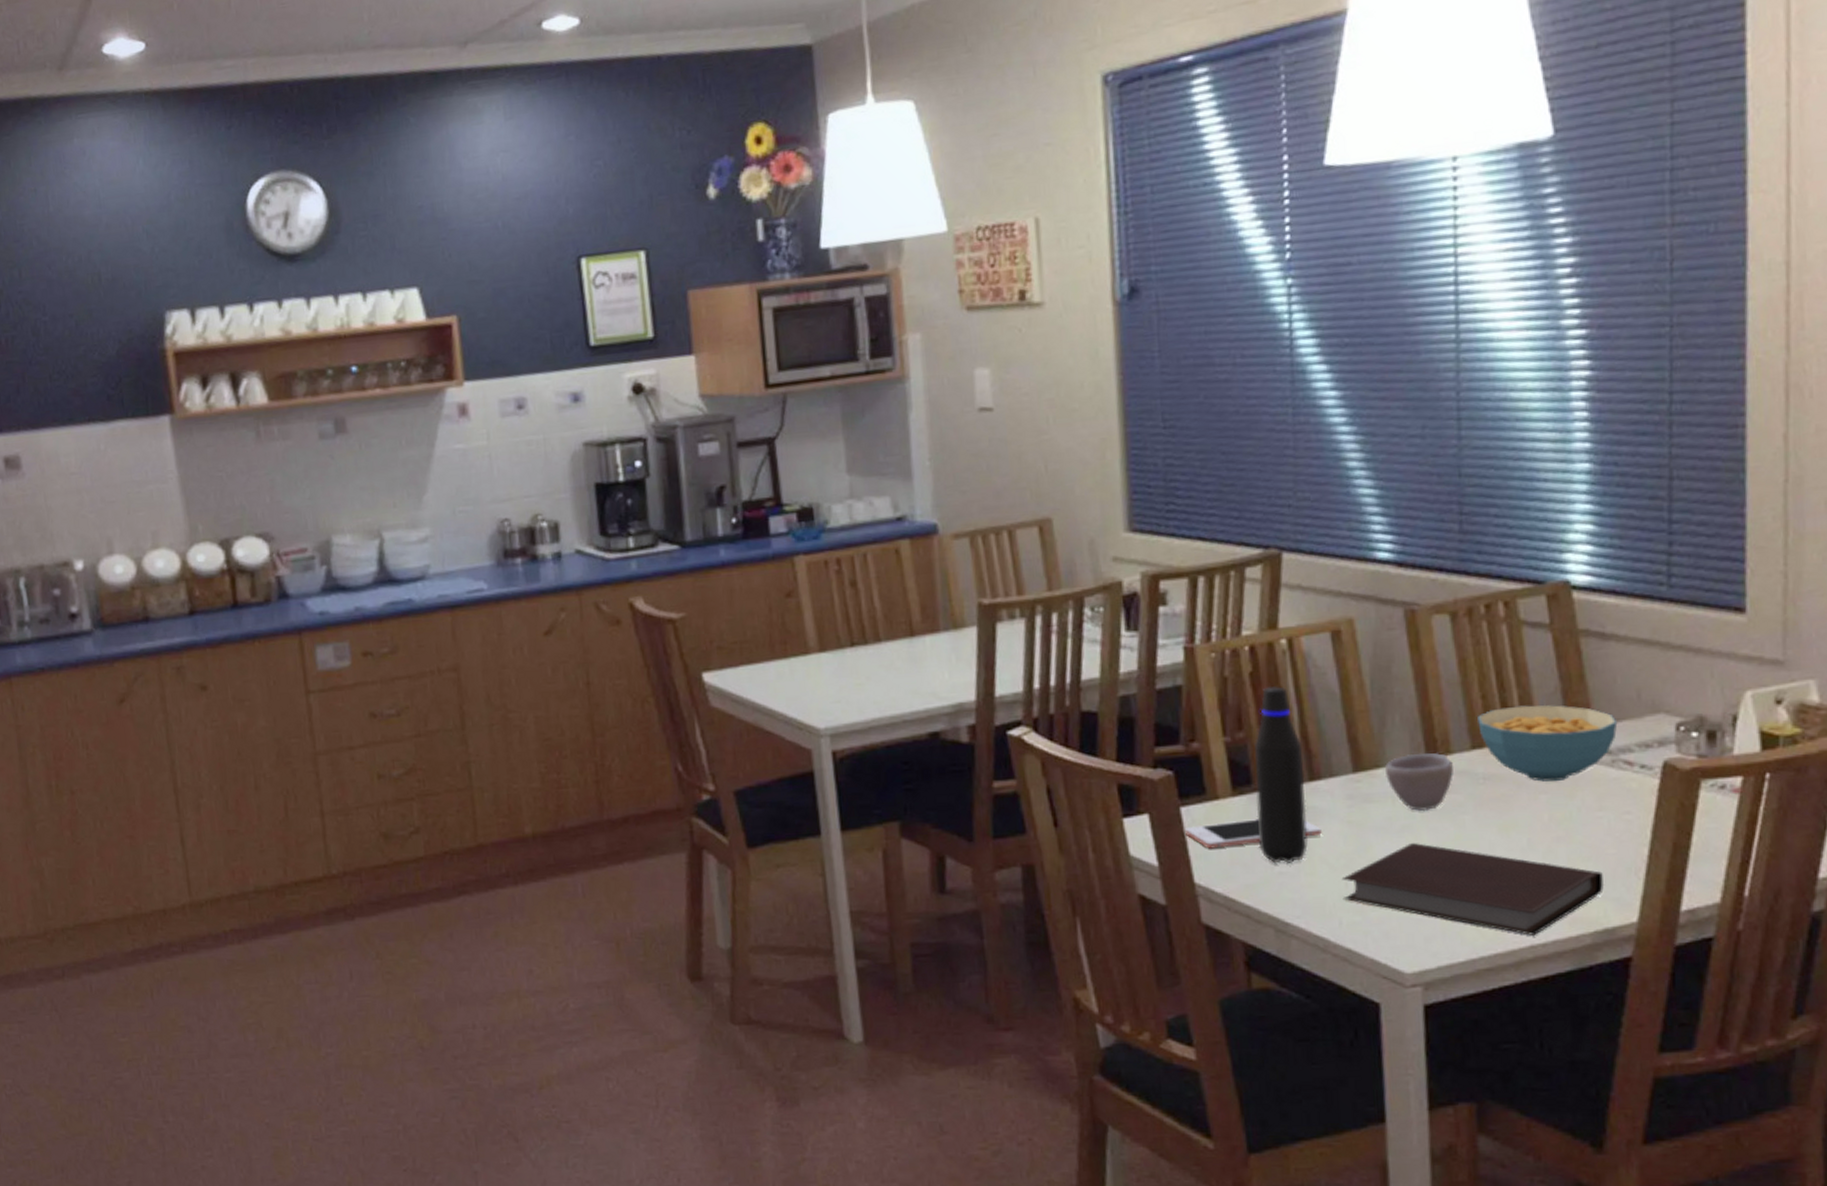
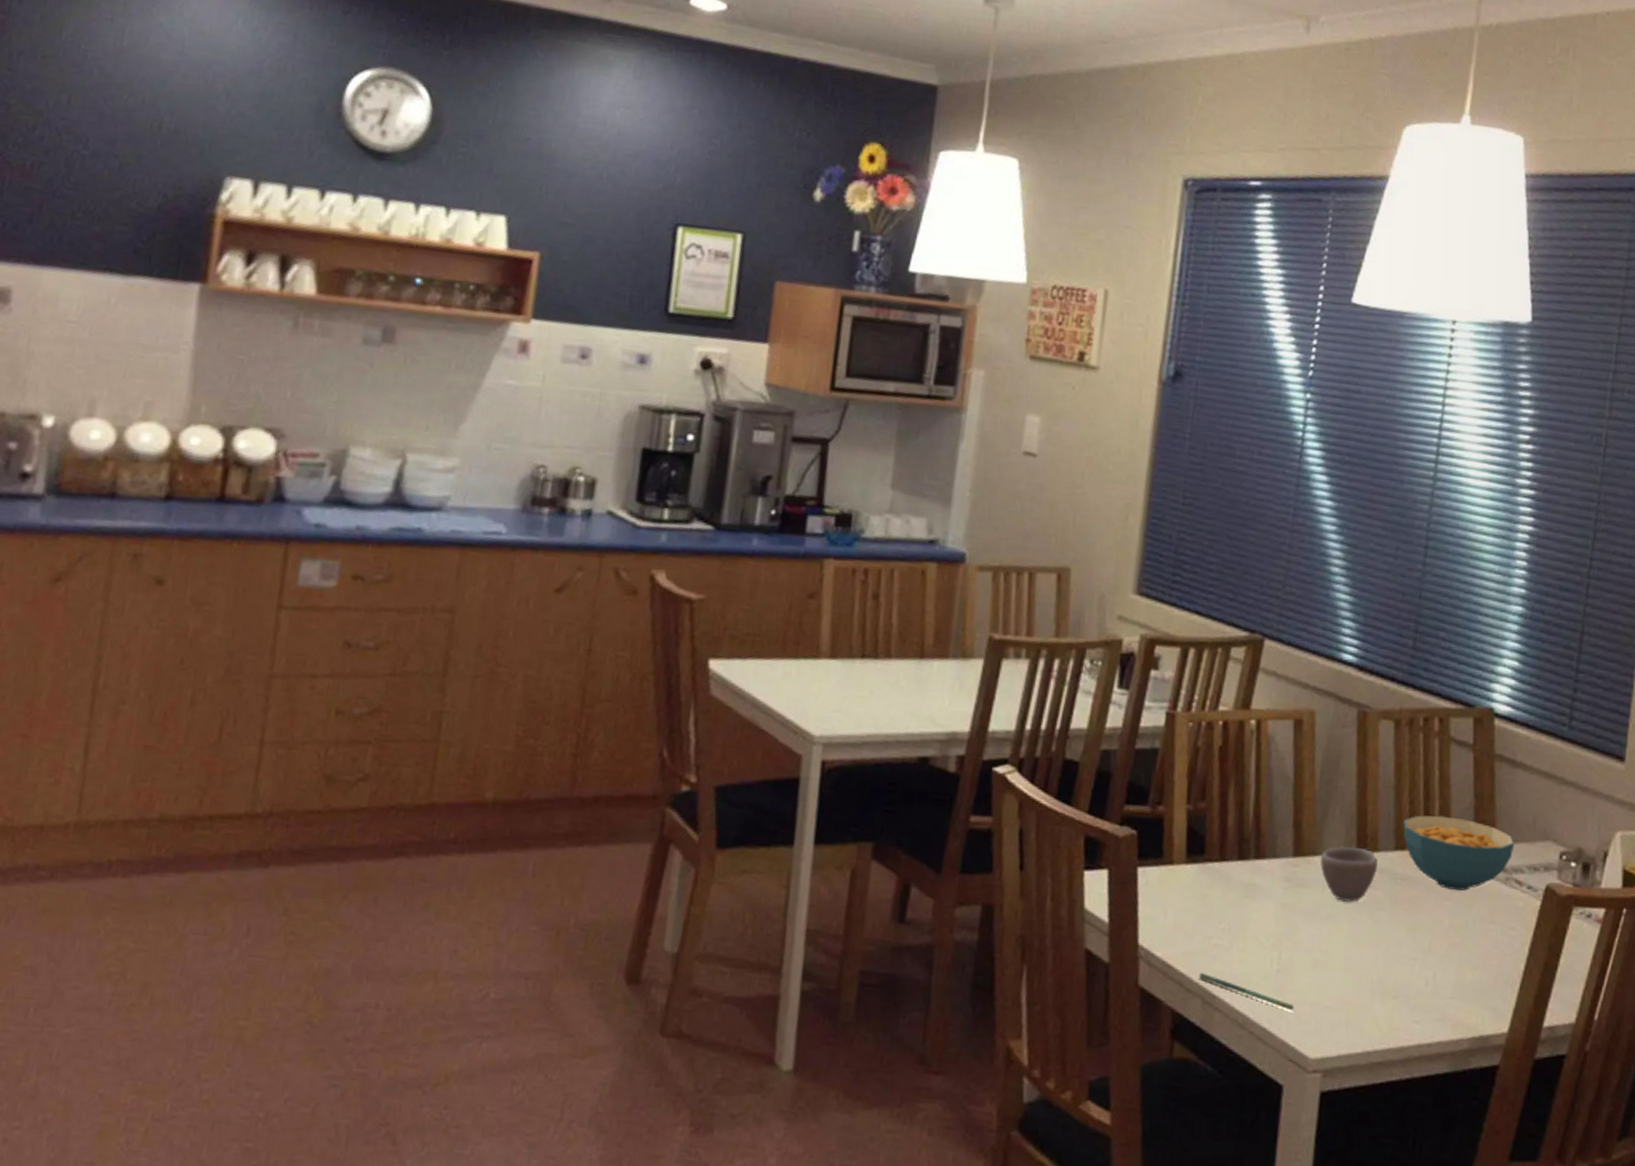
cell phone: present [1185,819,1322,849] -> none [1138,887,1258,913]
water bottle: present [1253,686,1308,864] -> none [1201,763,1253,936]
pen: none [1267,902,1379,929] -> present [1199,973,1294,1011]
notebook: present [1341,843,1605,935] -> none [1266,932,1486,1035]

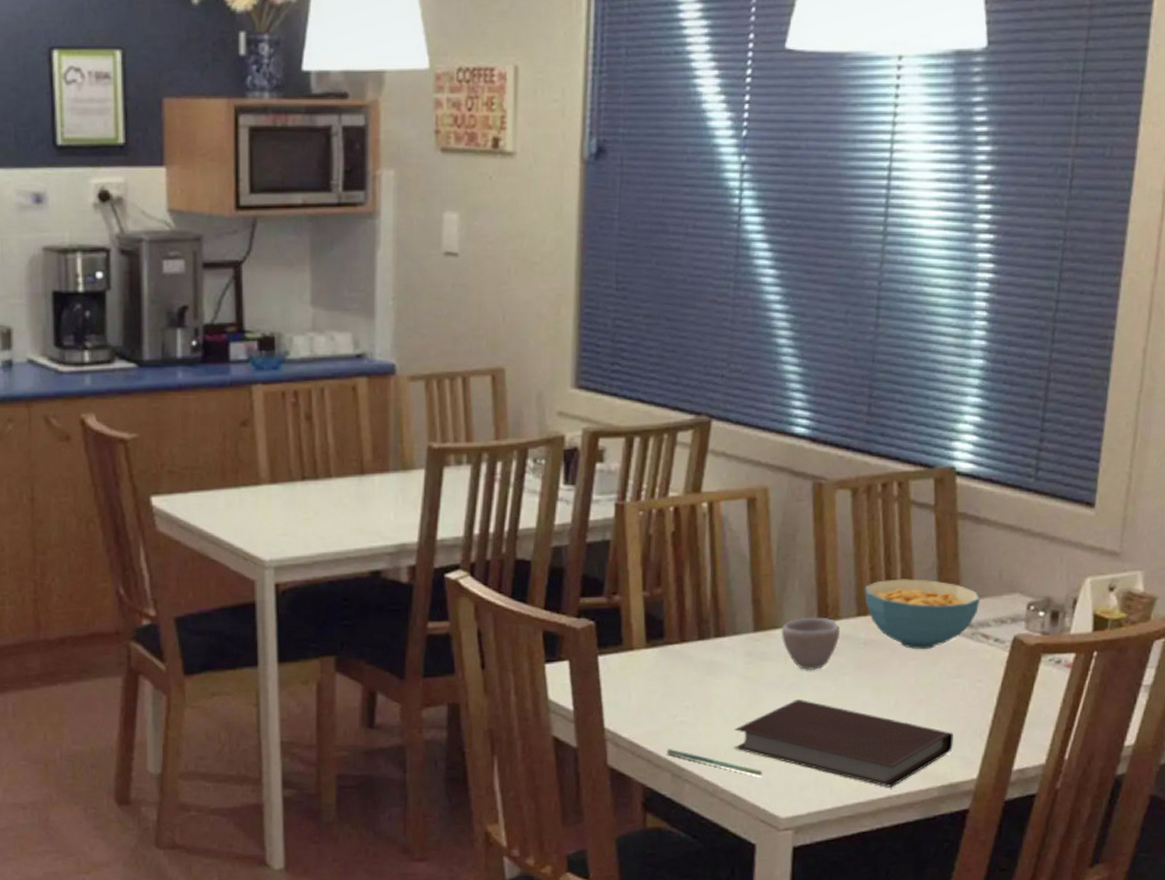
notebook: none [1266,932,1486,1035] -> present [733,700,954,787]

